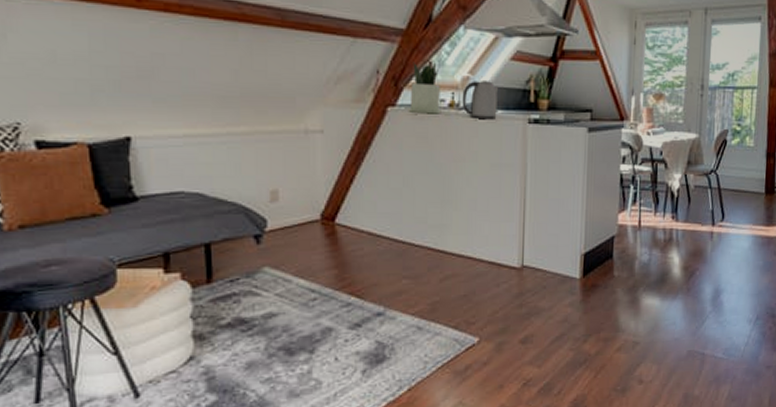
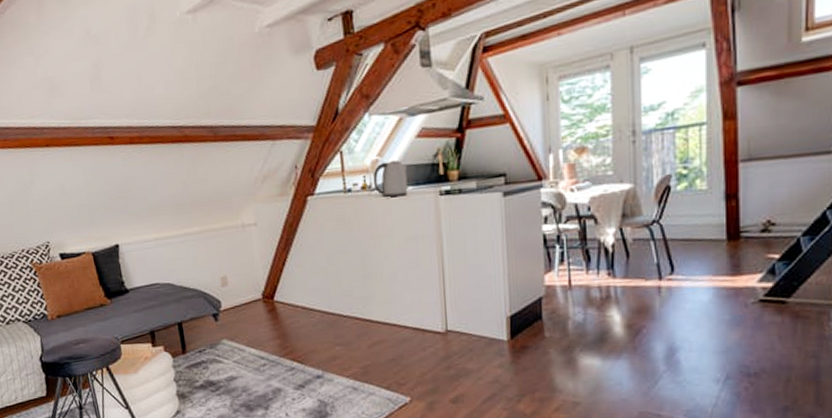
planter: present [408,61,441,114] -> none [325,151,355,200]

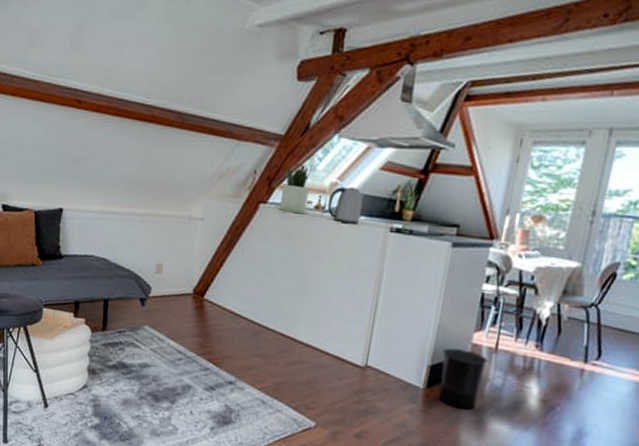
planter: none [325,151,355,200] -> present [277,165,311,215]
waste bin: none [518,293,565,353] -> present [438,348,489,410]

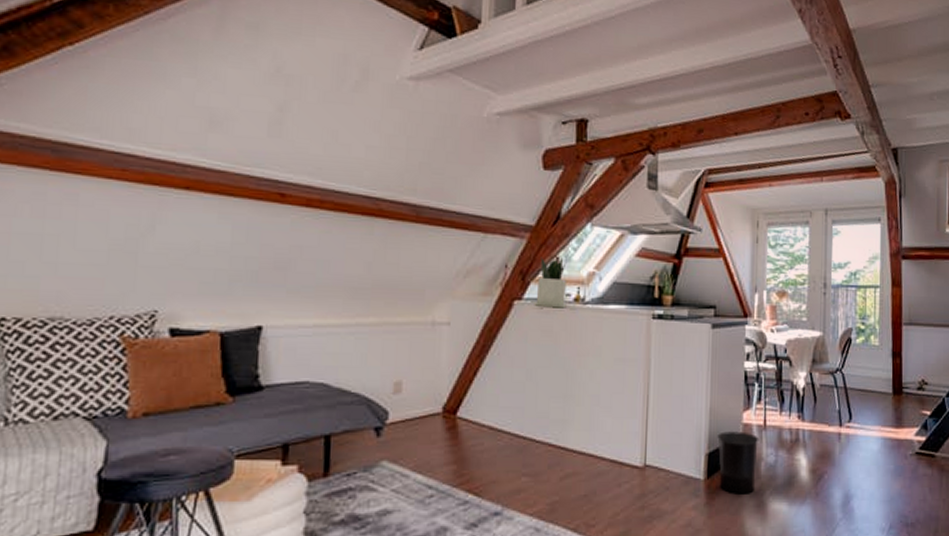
kettle: present [327,186,365,225] -> none [587,275,624,315]

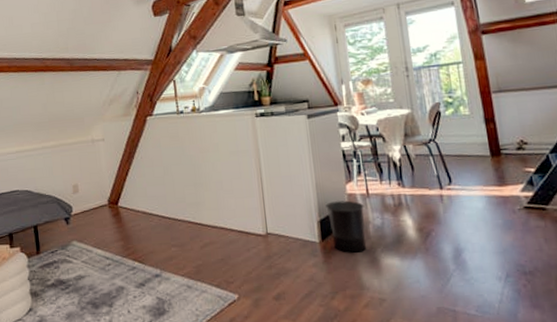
planter: present [534,256,567,309] -> none [161,80,187,120]

